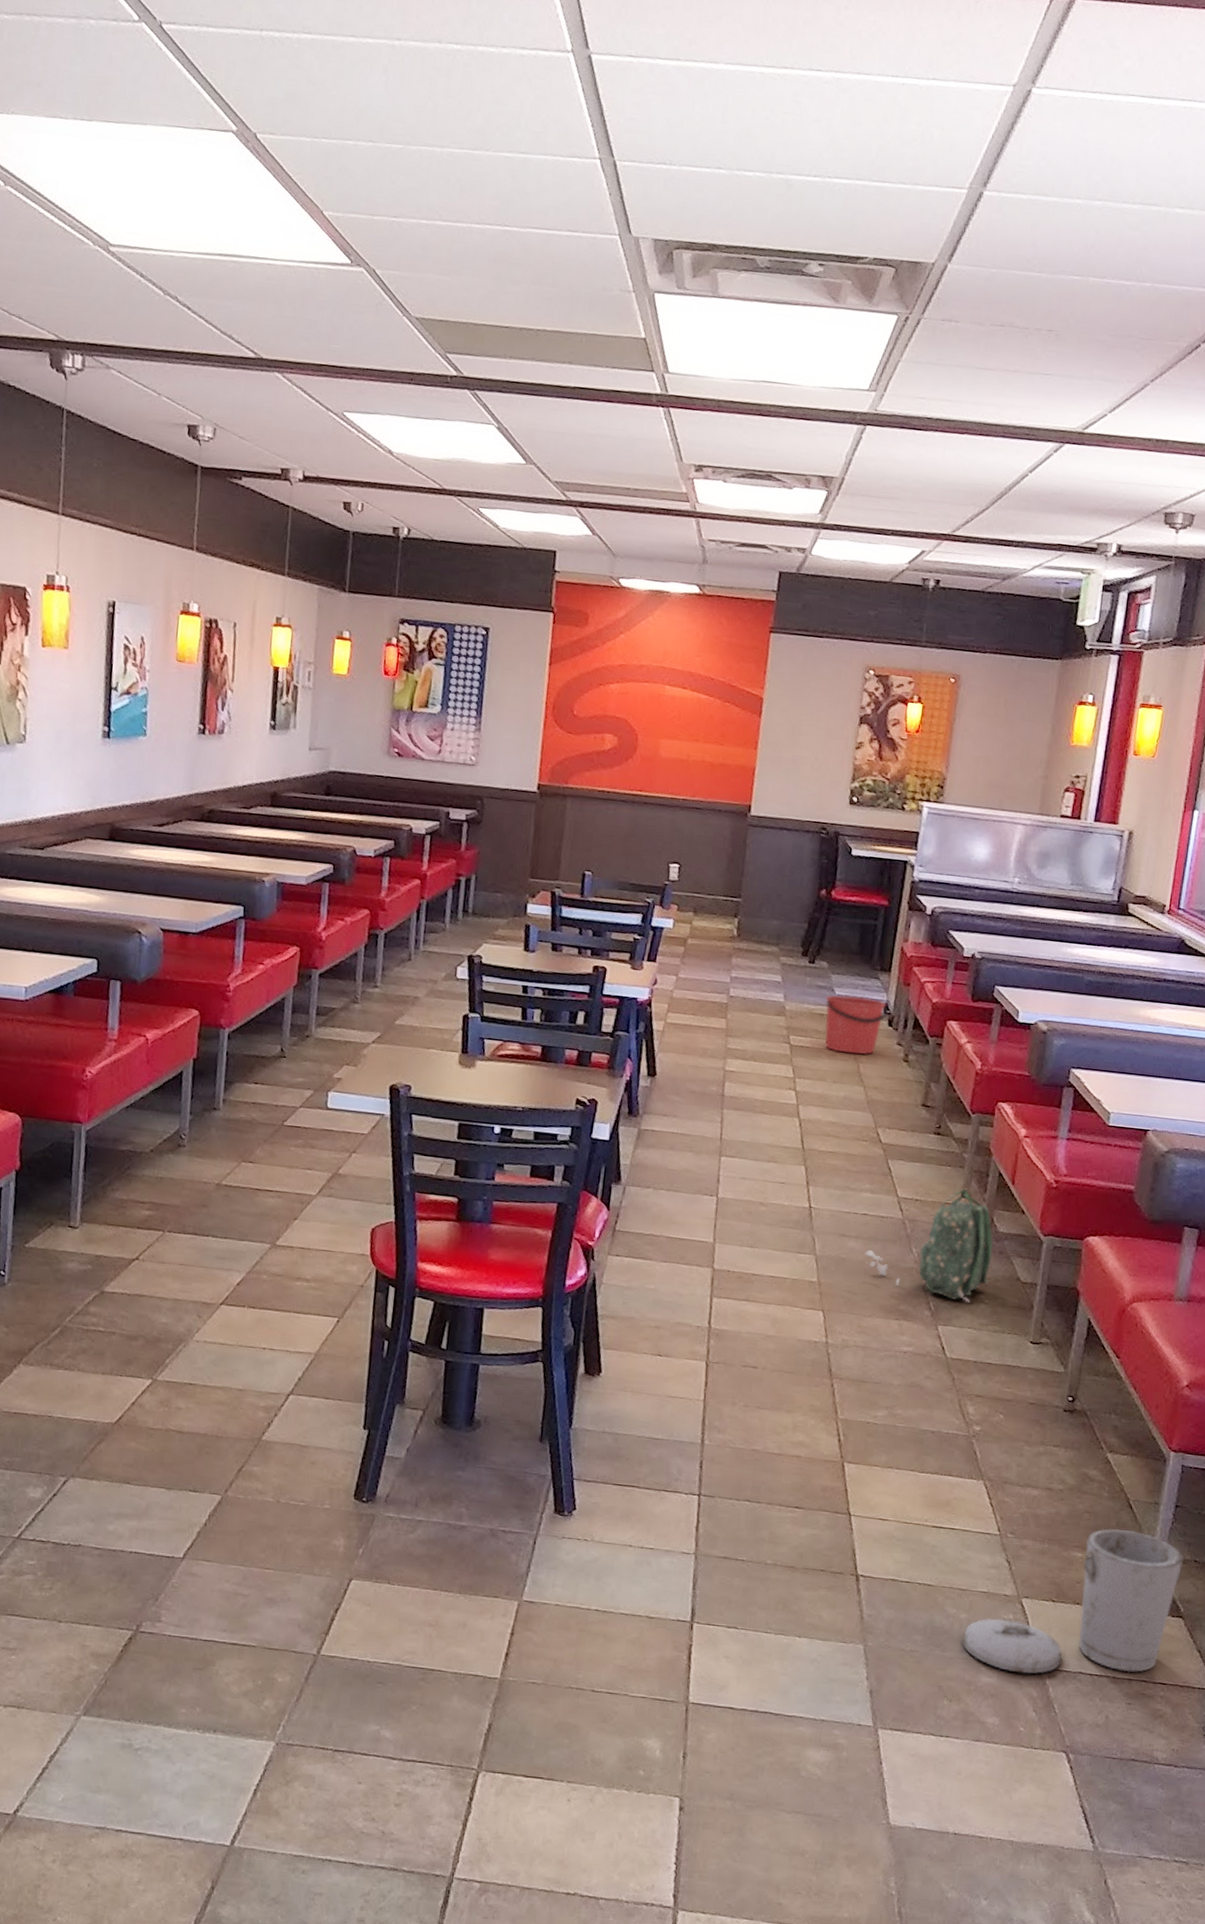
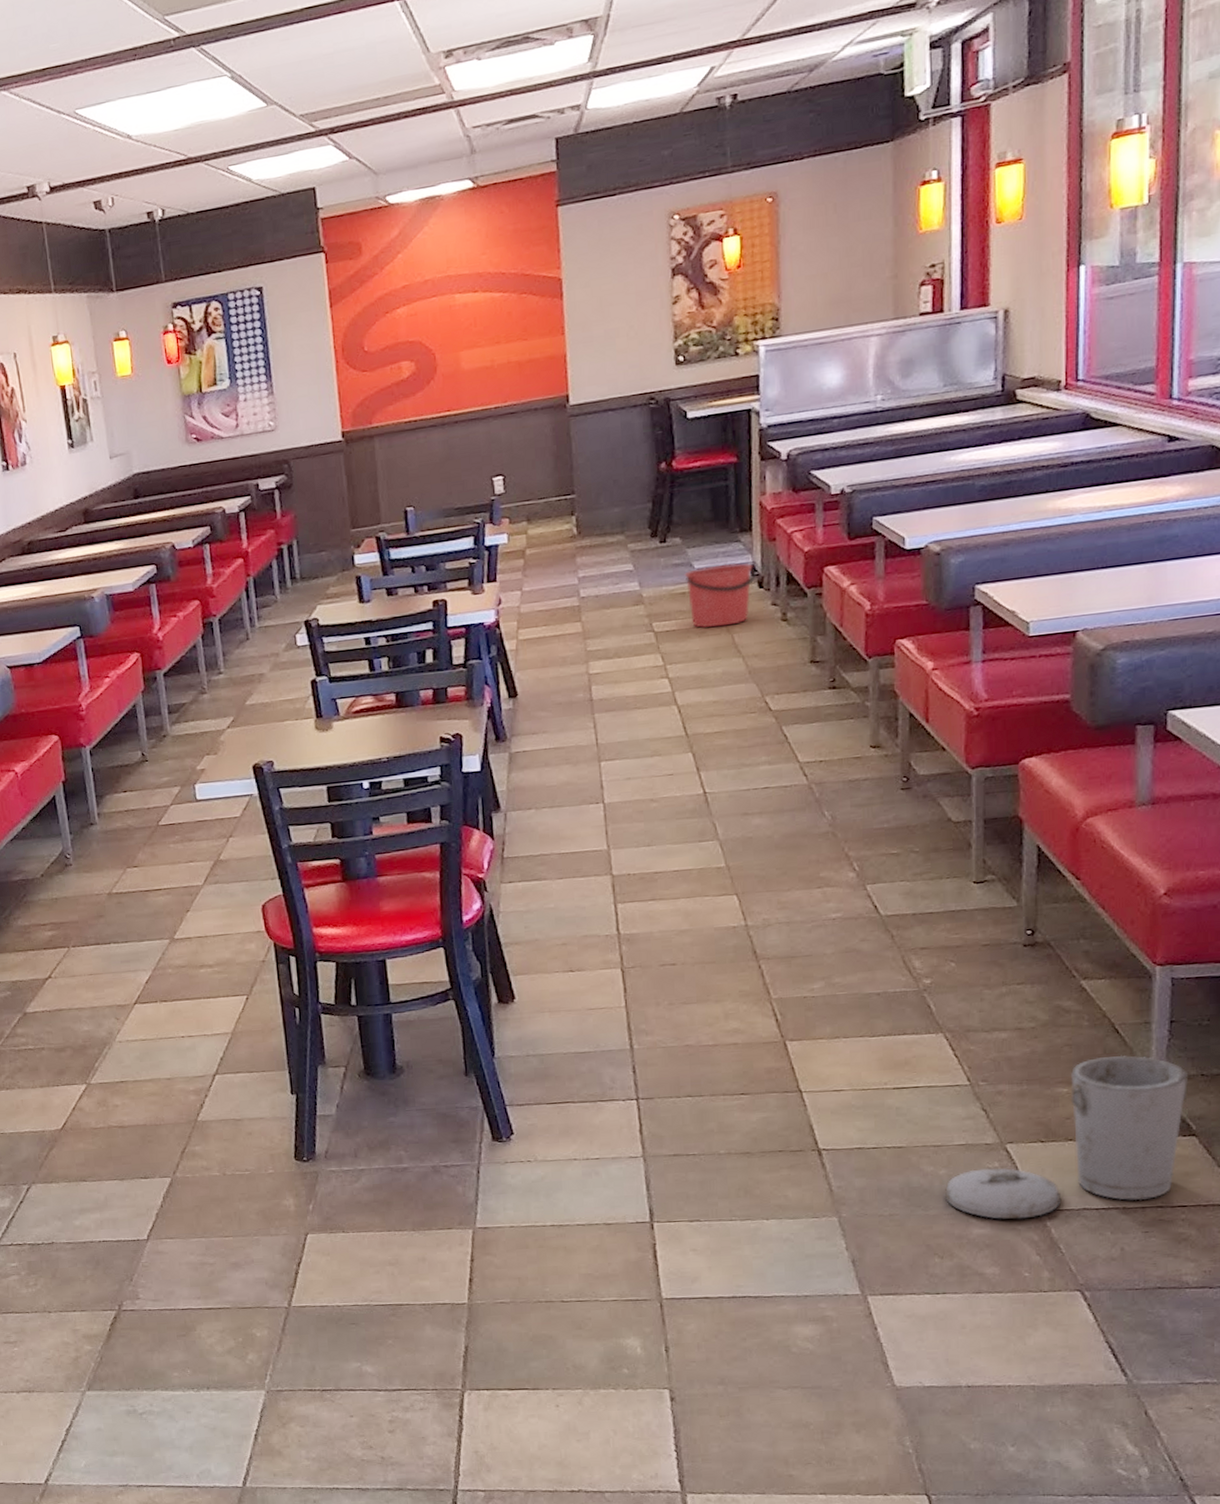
backpack: present [865,1188,994,1303] -> none [772,738,916,857]

